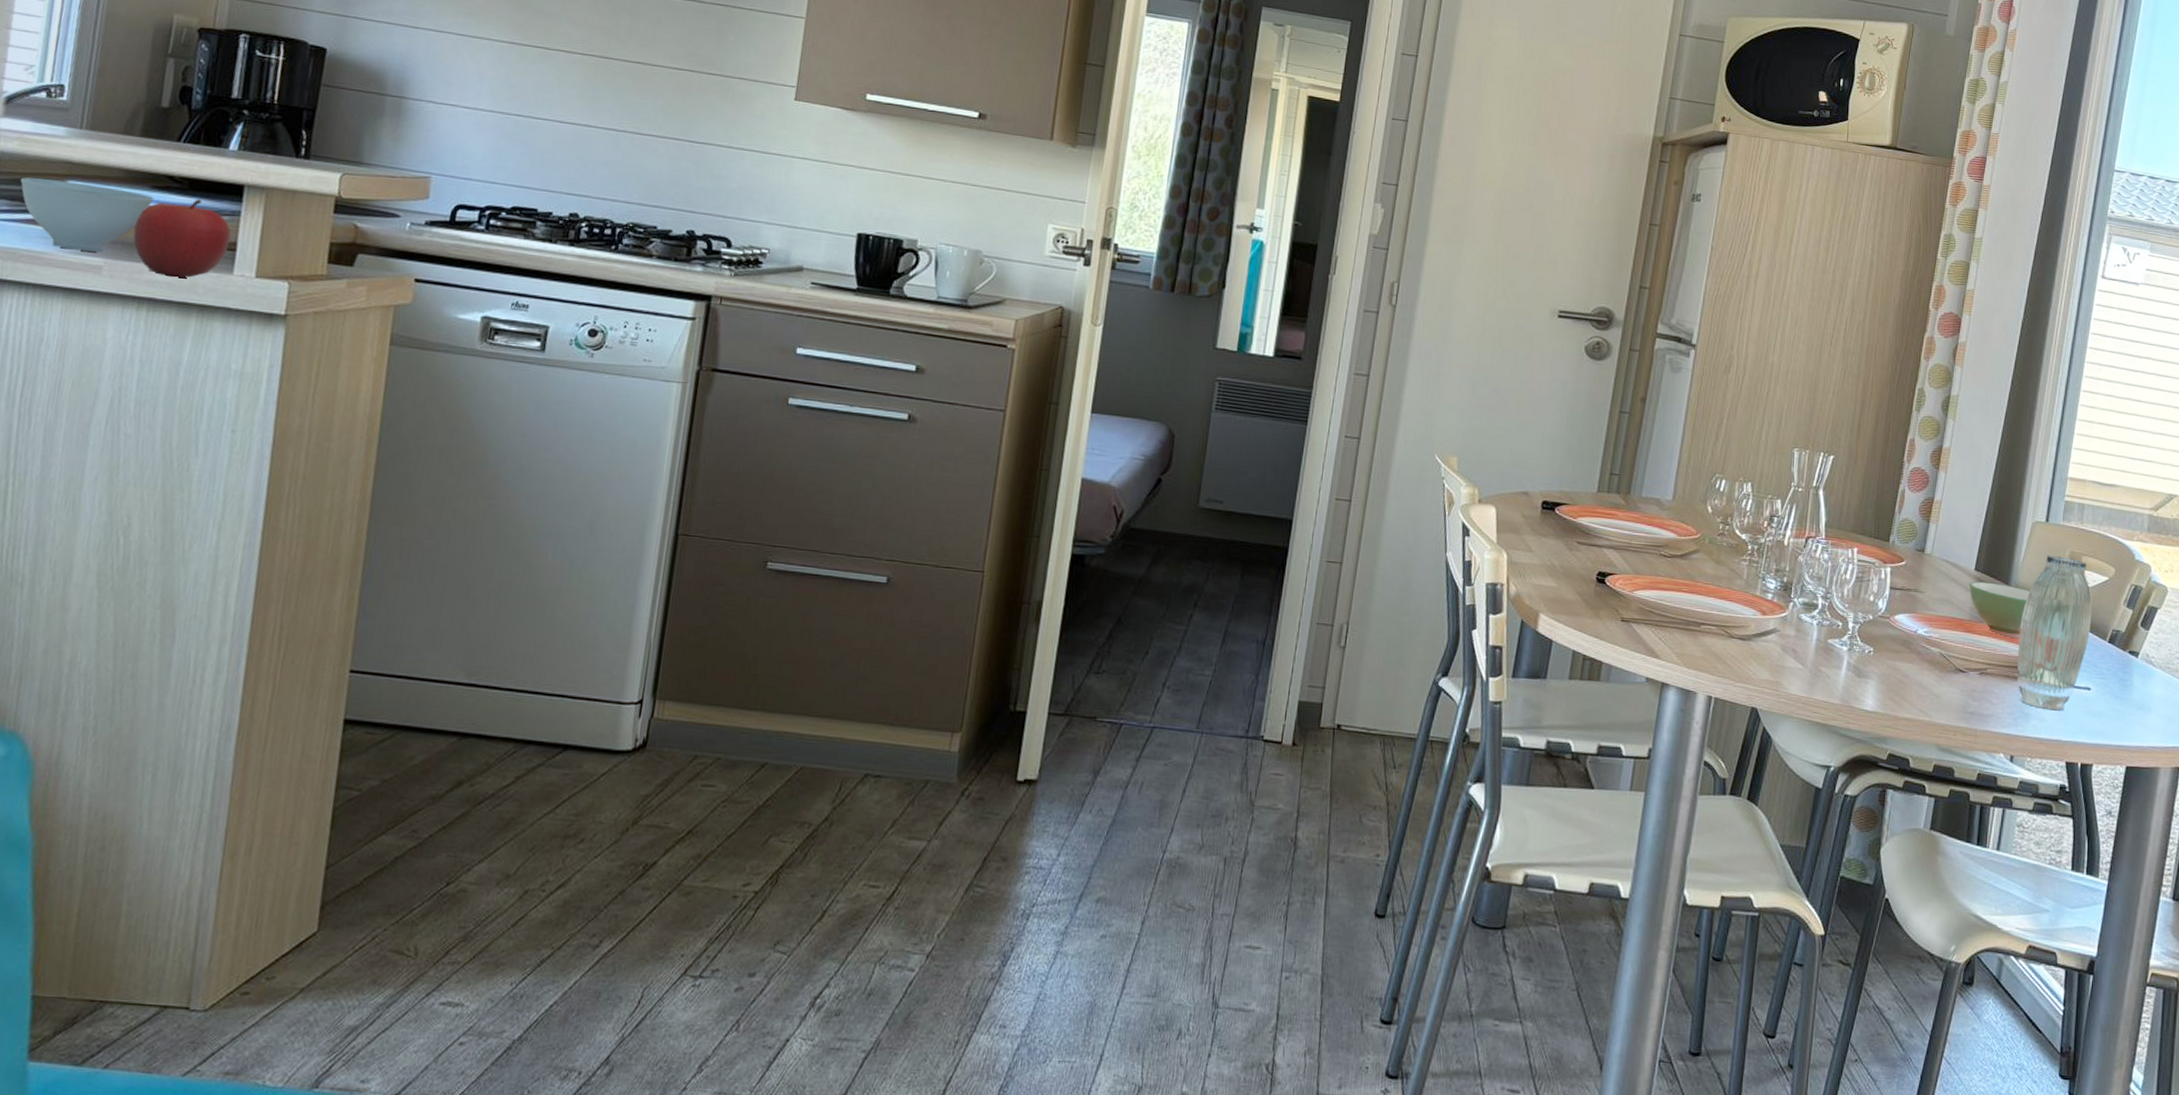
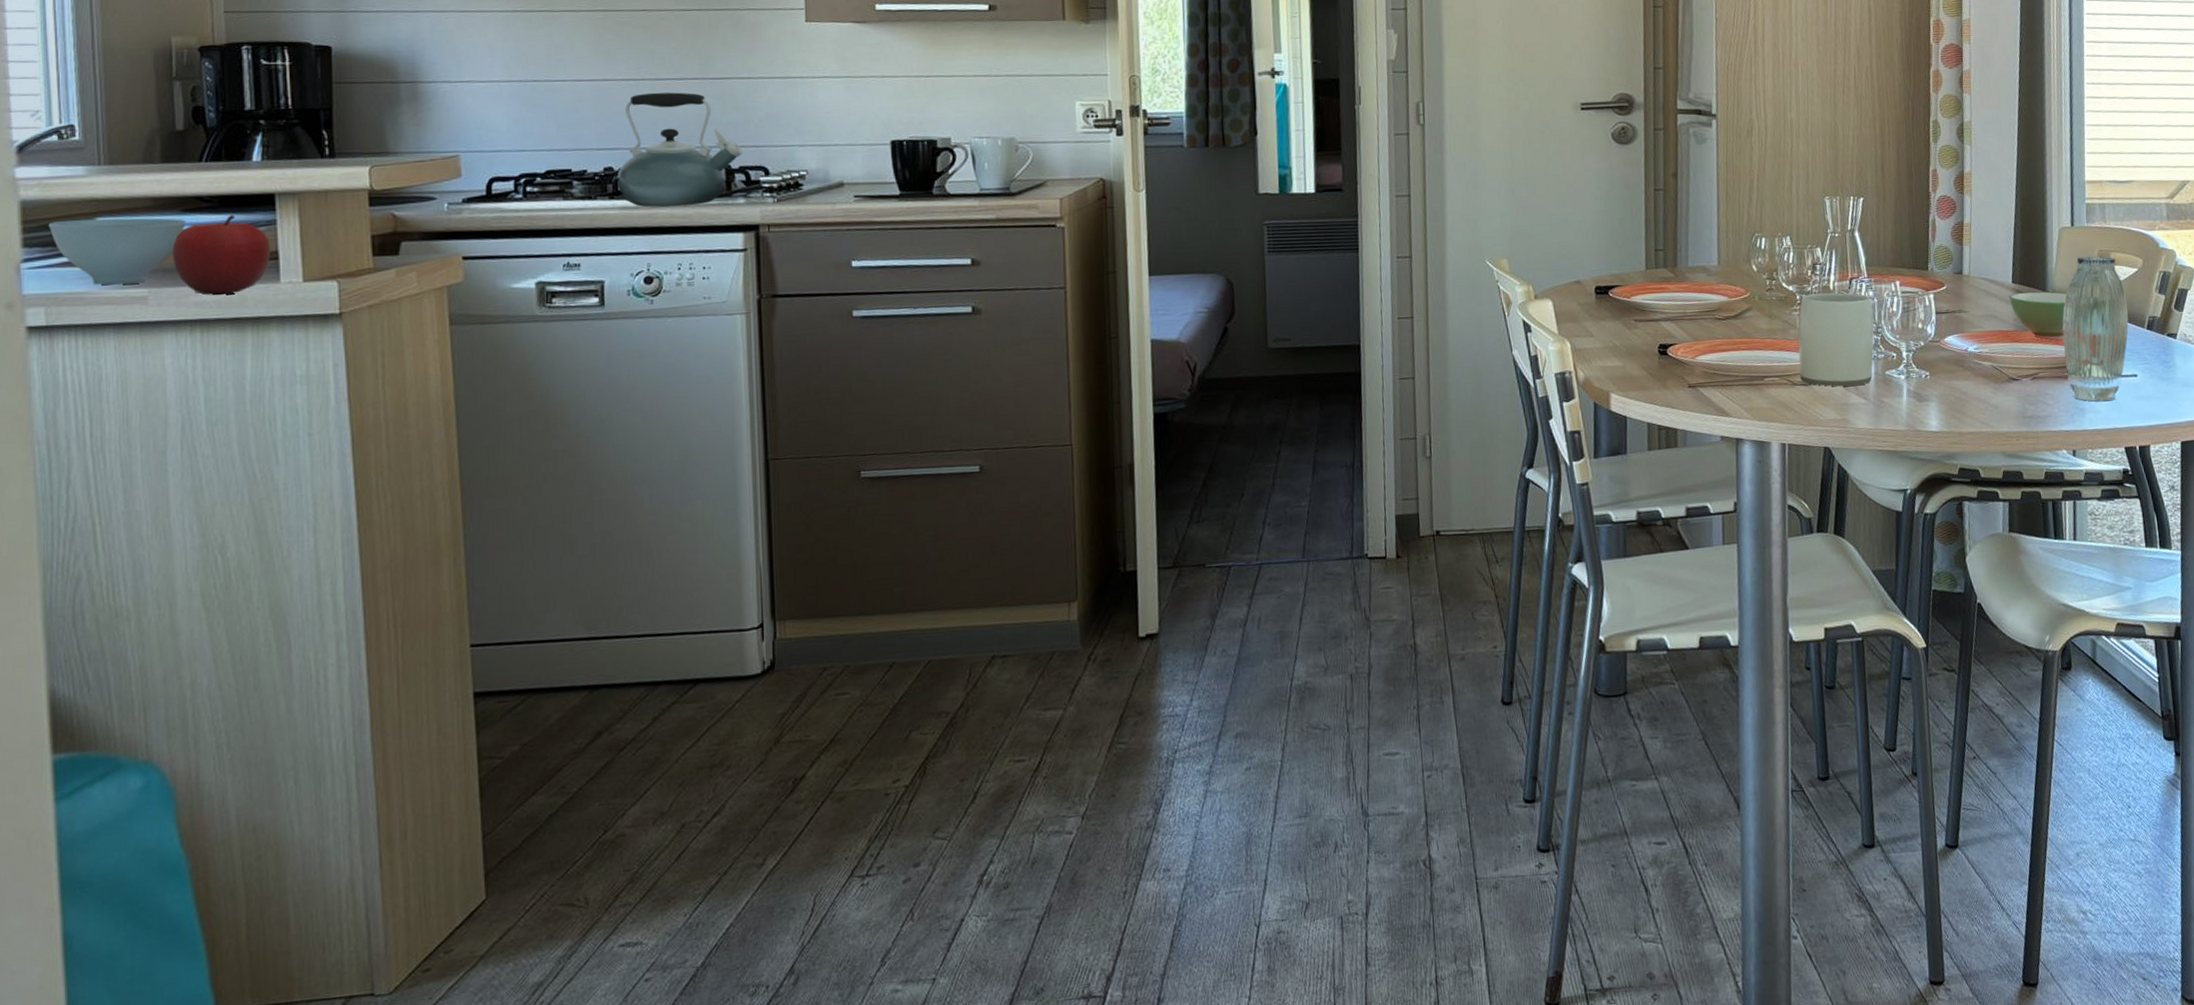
kettle: none [579,145,709,266] -> present [616,92,742,208]
mug: none [1738,546,1825,649] -> present [1798,292,1875,387]

